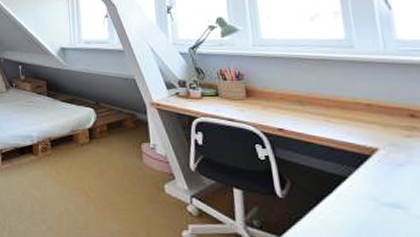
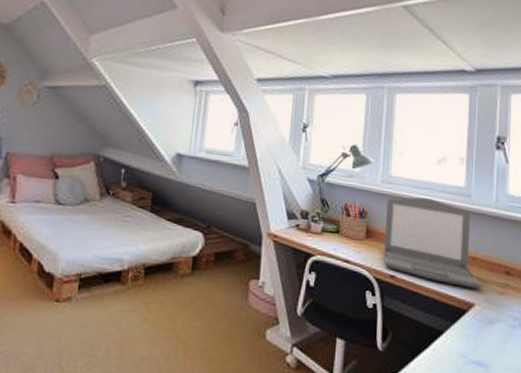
laptop: none [262,54,383,135] -> present [383,197,481,290]

